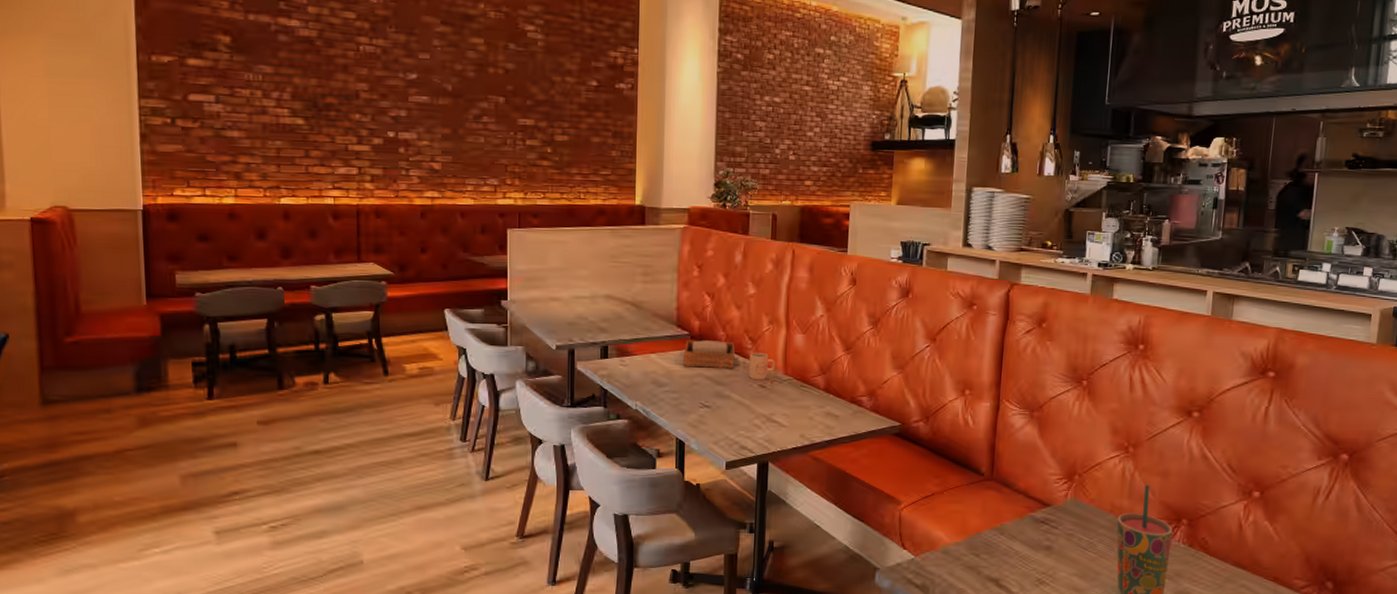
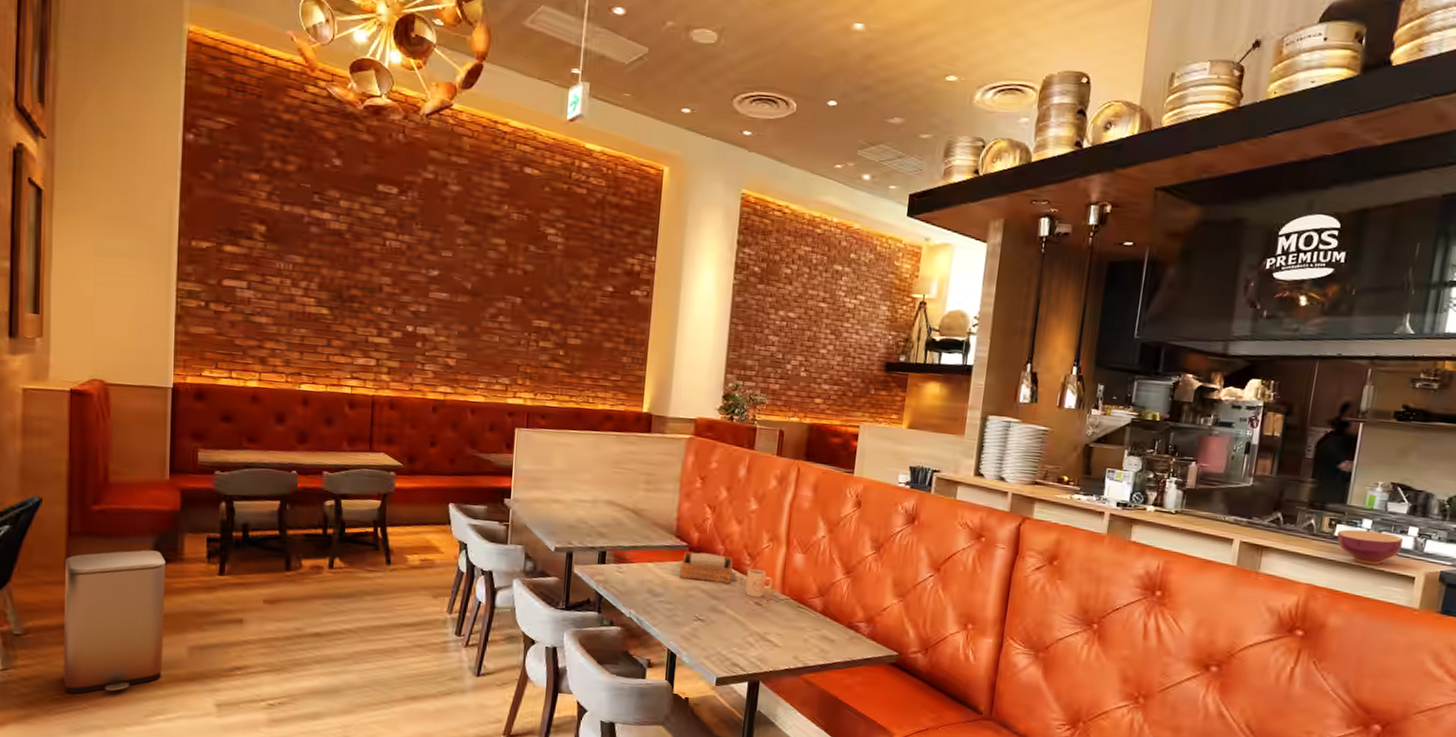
pedal bin: none [40,379,155,534] -> present [63,550,166,695]
bowl: none [1300,274,1359,306] -> present [1336,529,1403,565]

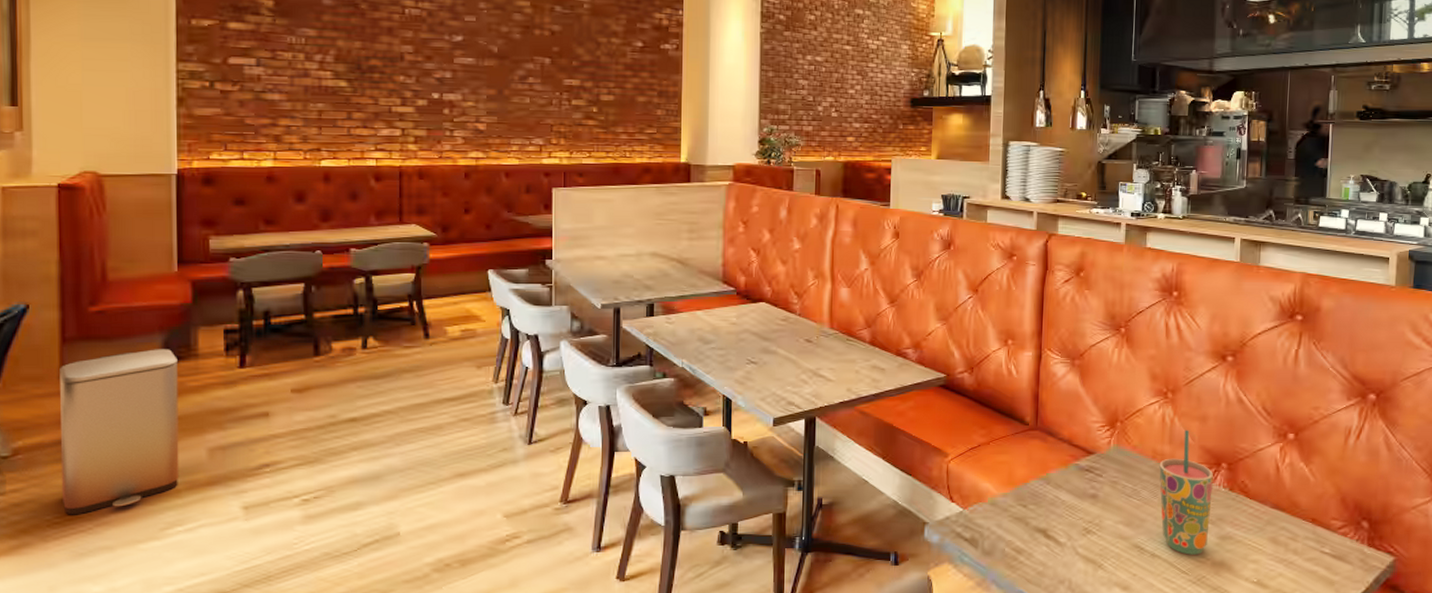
napkin holder: present [680,551,733,585] -> none [730,296,781,325]
mug: present [745,568,773,598] -> none [794,306,821,335]
bowl: present [1336,529,1403,565] -> none [1321,220,1376,250]

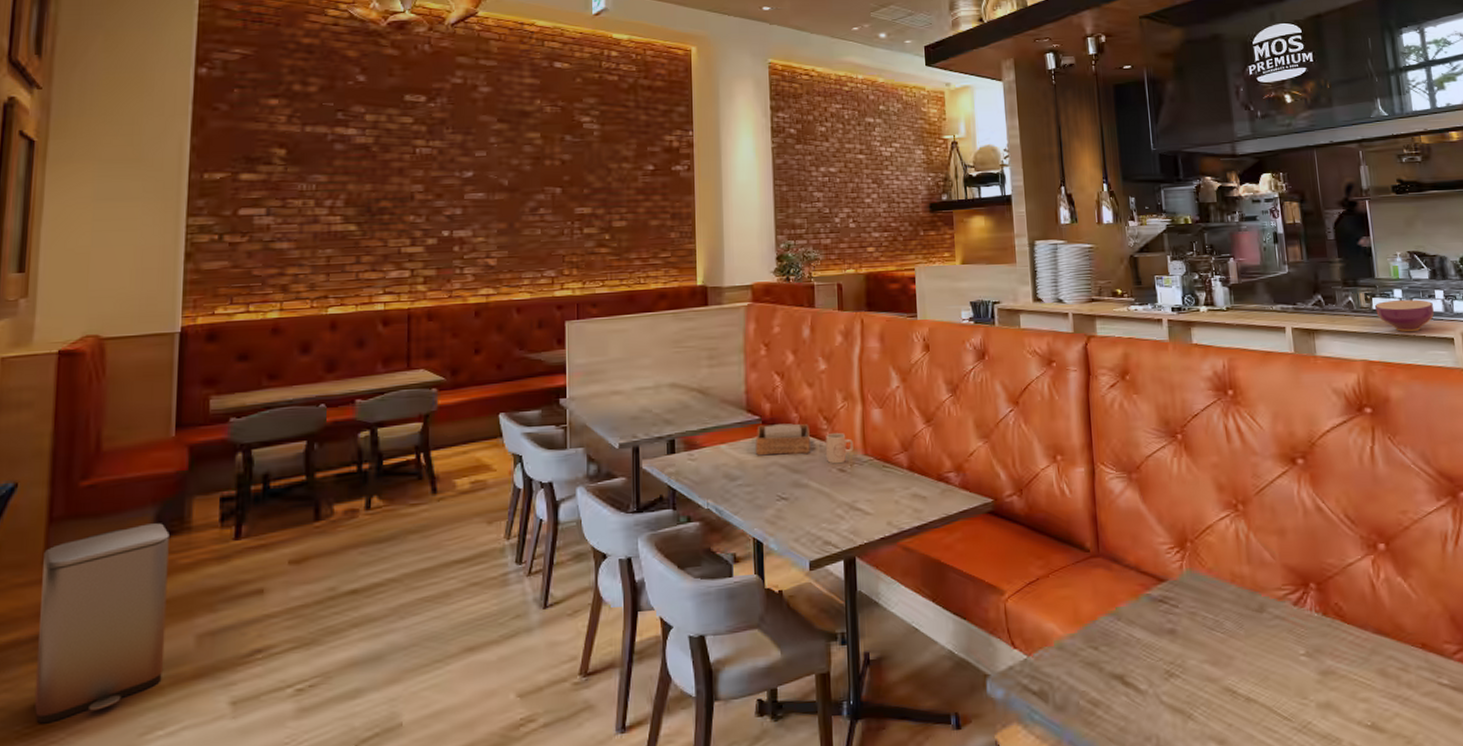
napkin holder: none [730,296,781,325] -> present [756,423,810,456]
mug: none [794,306,821,335] -> present [825,432,853,464]
cup: present [1159,430,1213,555] -> none [1240,546,1308,697]
bowl: none [1321,220,1376,250] -> present [1374,299,1434,333]

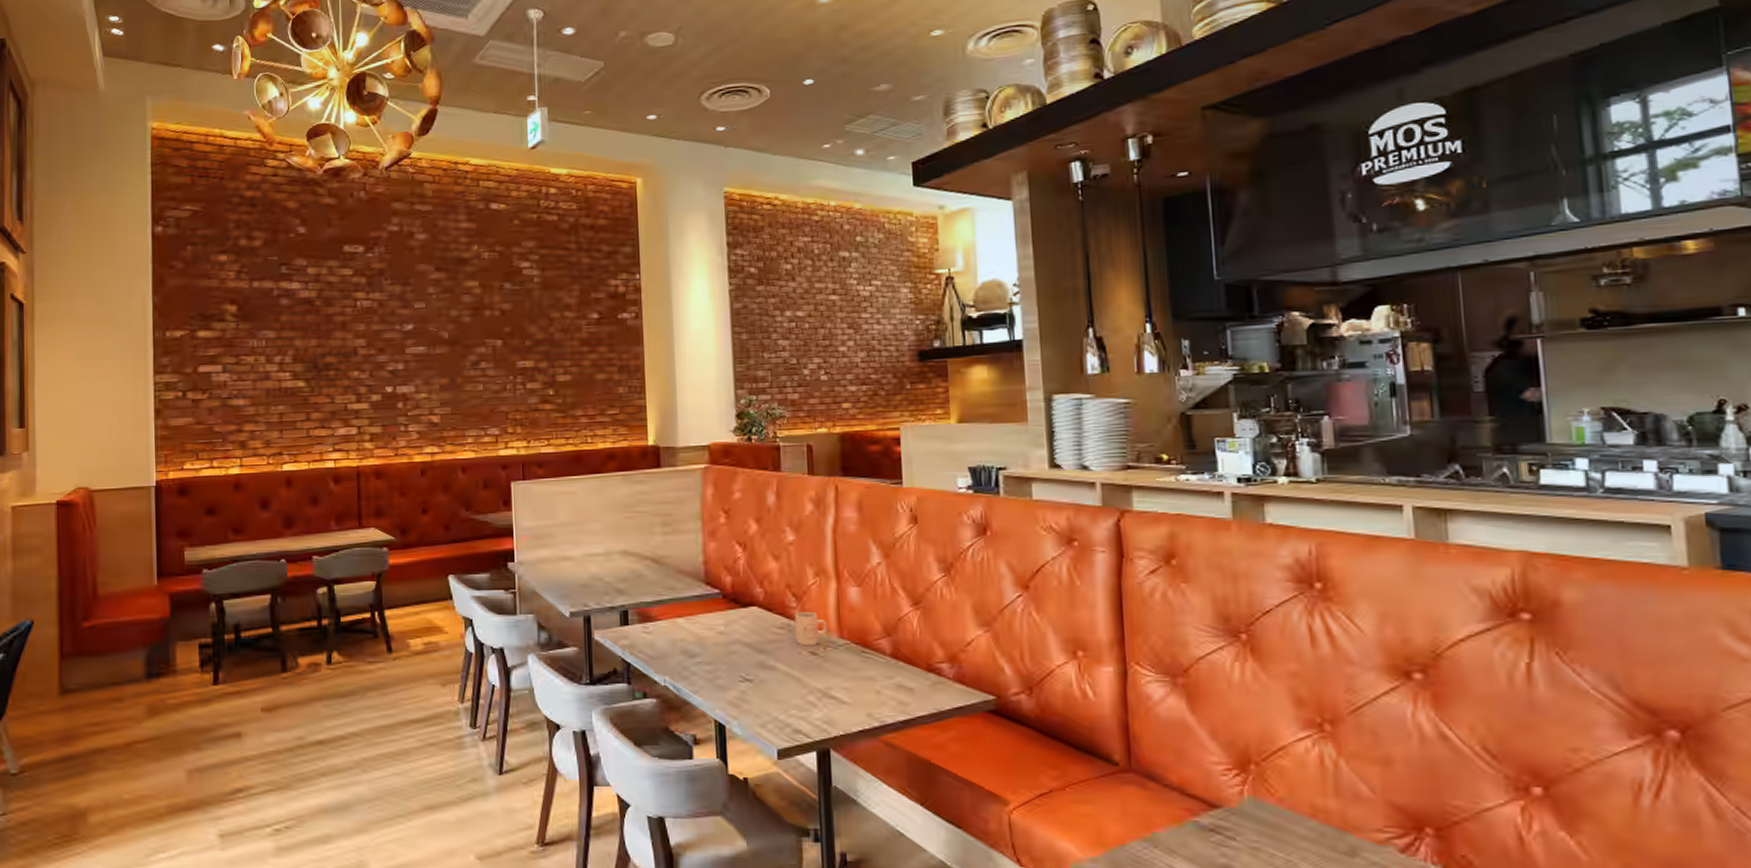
pedal bin: present [34,523,169,724] -> none [59,665,162,837]
napkin holder: present [756,423,810,456] -> none [716,599,777,634]
bowl: present [1374,299,1434,333] -> none [1543,472,1640,516]

